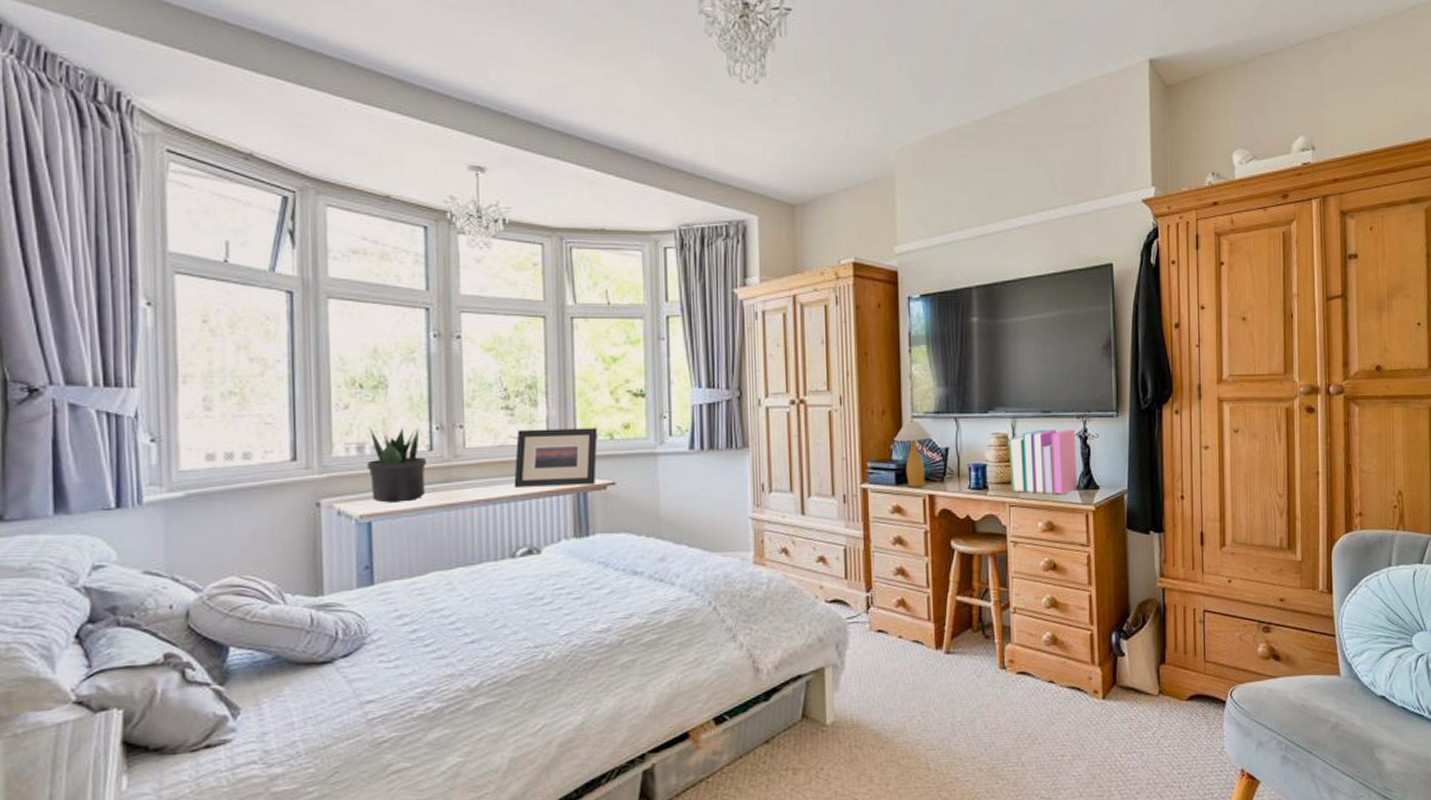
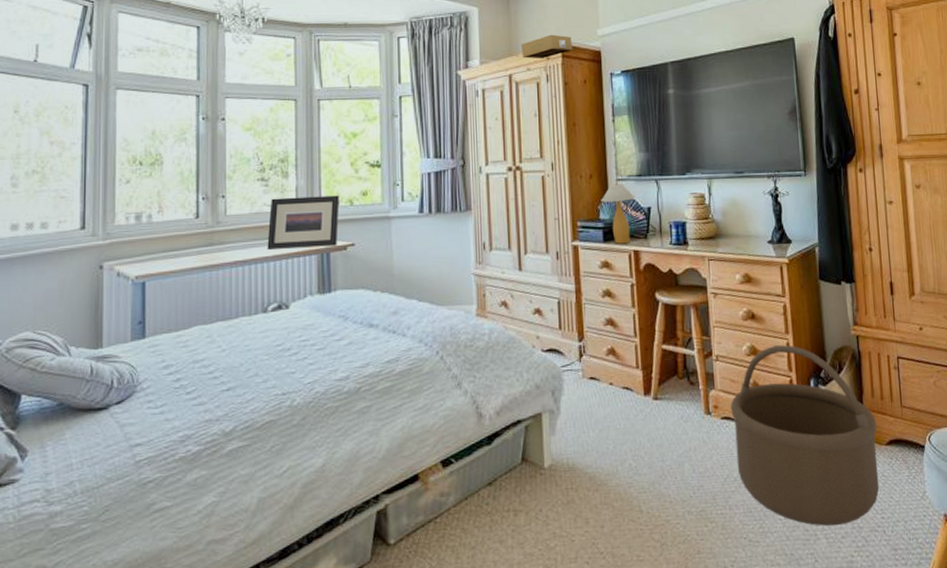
planter: present [366,427,427,503] -> none [143,198,194,265]
box: none [806,250,867,279] -> present [520,34,573,59]
books: present [1009,429,1077,495] -> none [706,188,771,249]
basket: none [1027,597,1179,782] -> present [731,345,880,526]

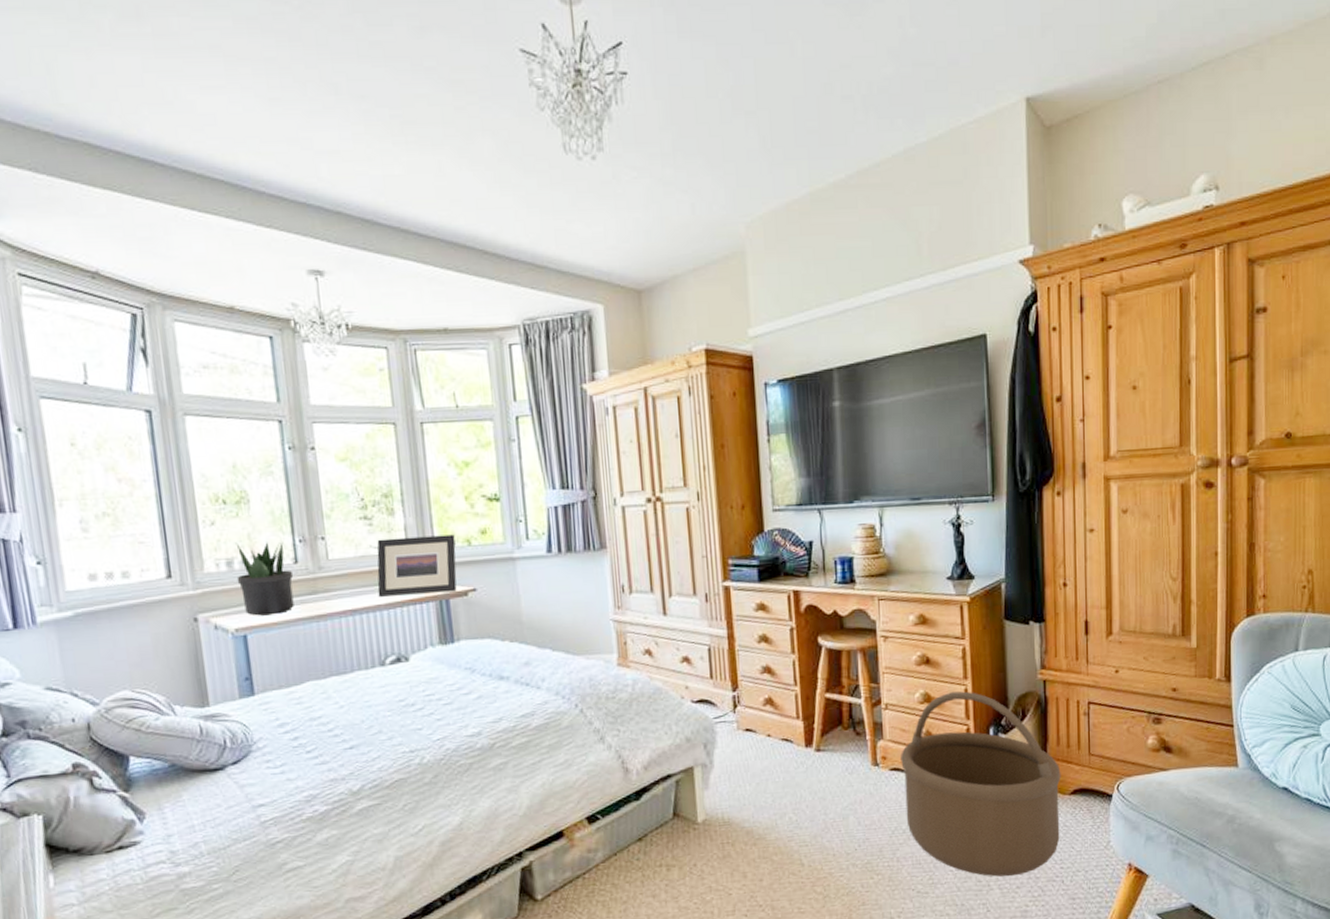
planter: none [143,198,194,265] -> present [235,541,294,616]
box: present [520,34,573,59] -> none [656,336,720,368]
table lamp: present [601,180,636,244] -> none [755,510,795,584]

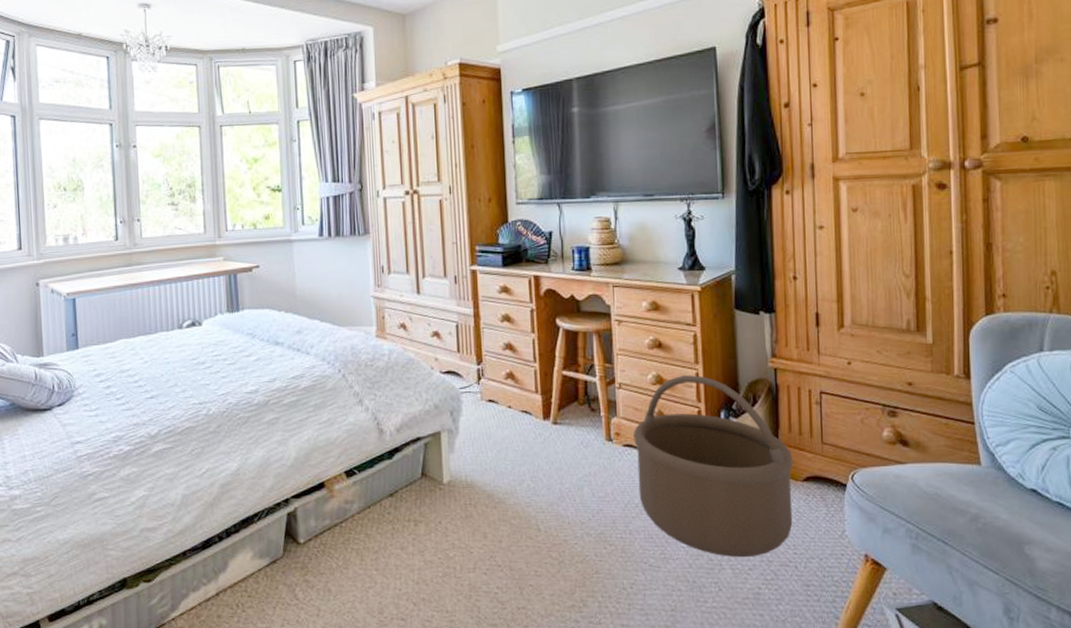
planter: present [235,541,294,616] -> none [70,222,114,283]
picture frame: present [377,534,457,597] -> none [179,219,244,270]

